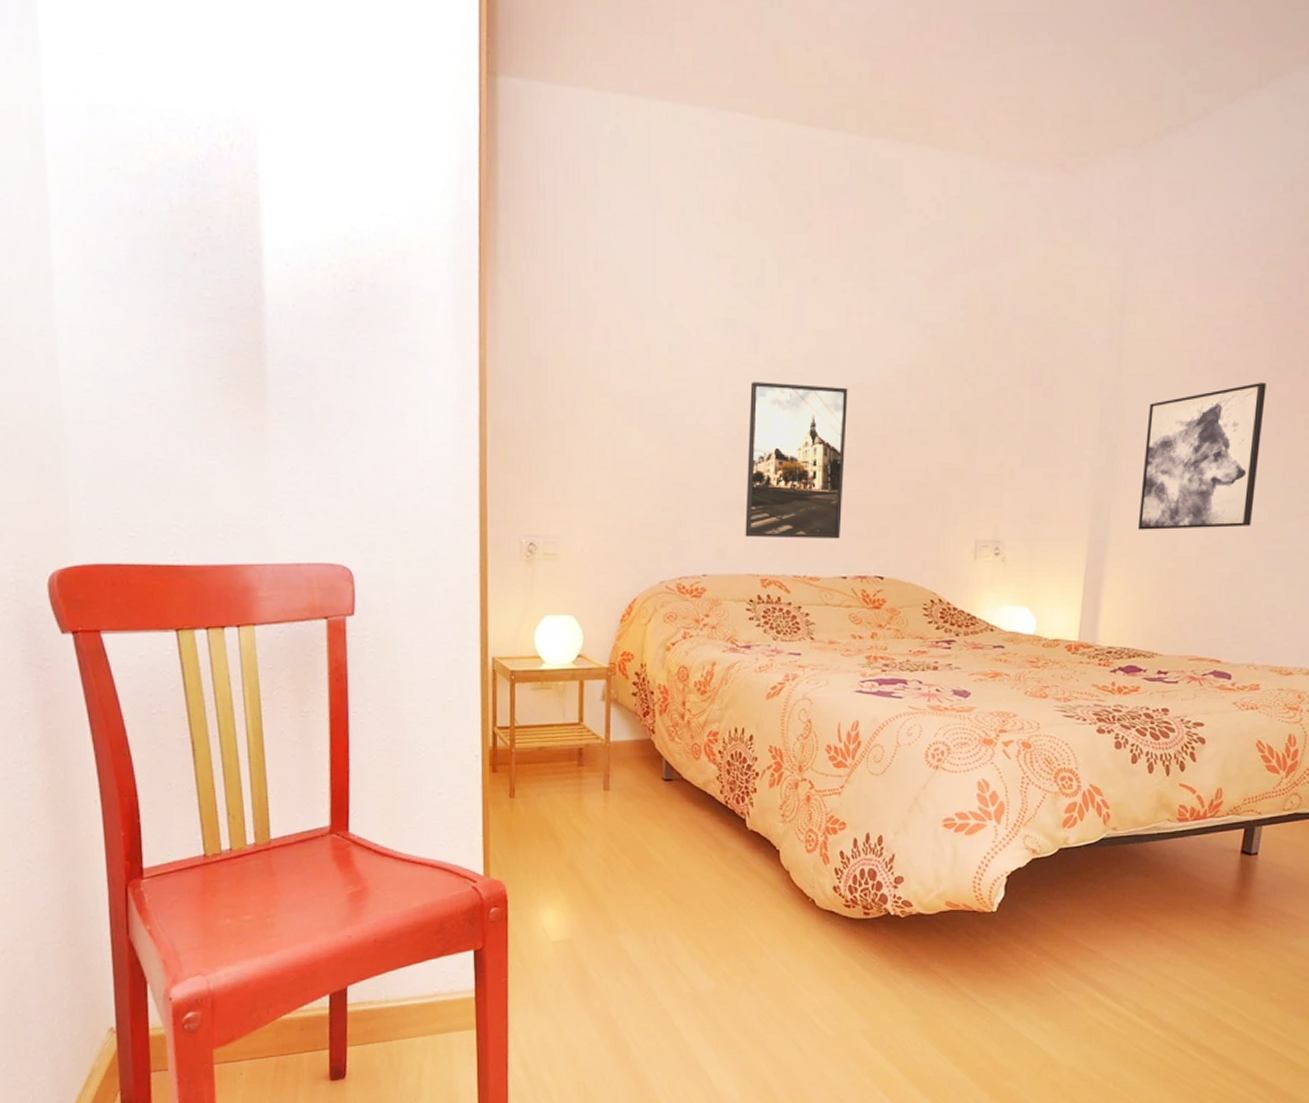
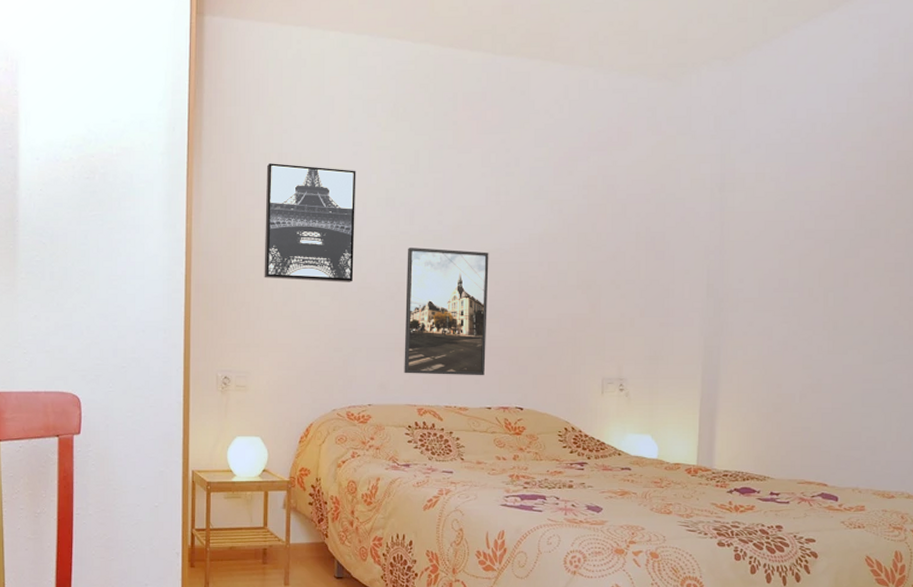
wall art: none [576,273,689,425] -> present [264,163,356,282]
wall art: present [1137,383,1267,530] -> none [745,247,853,371]

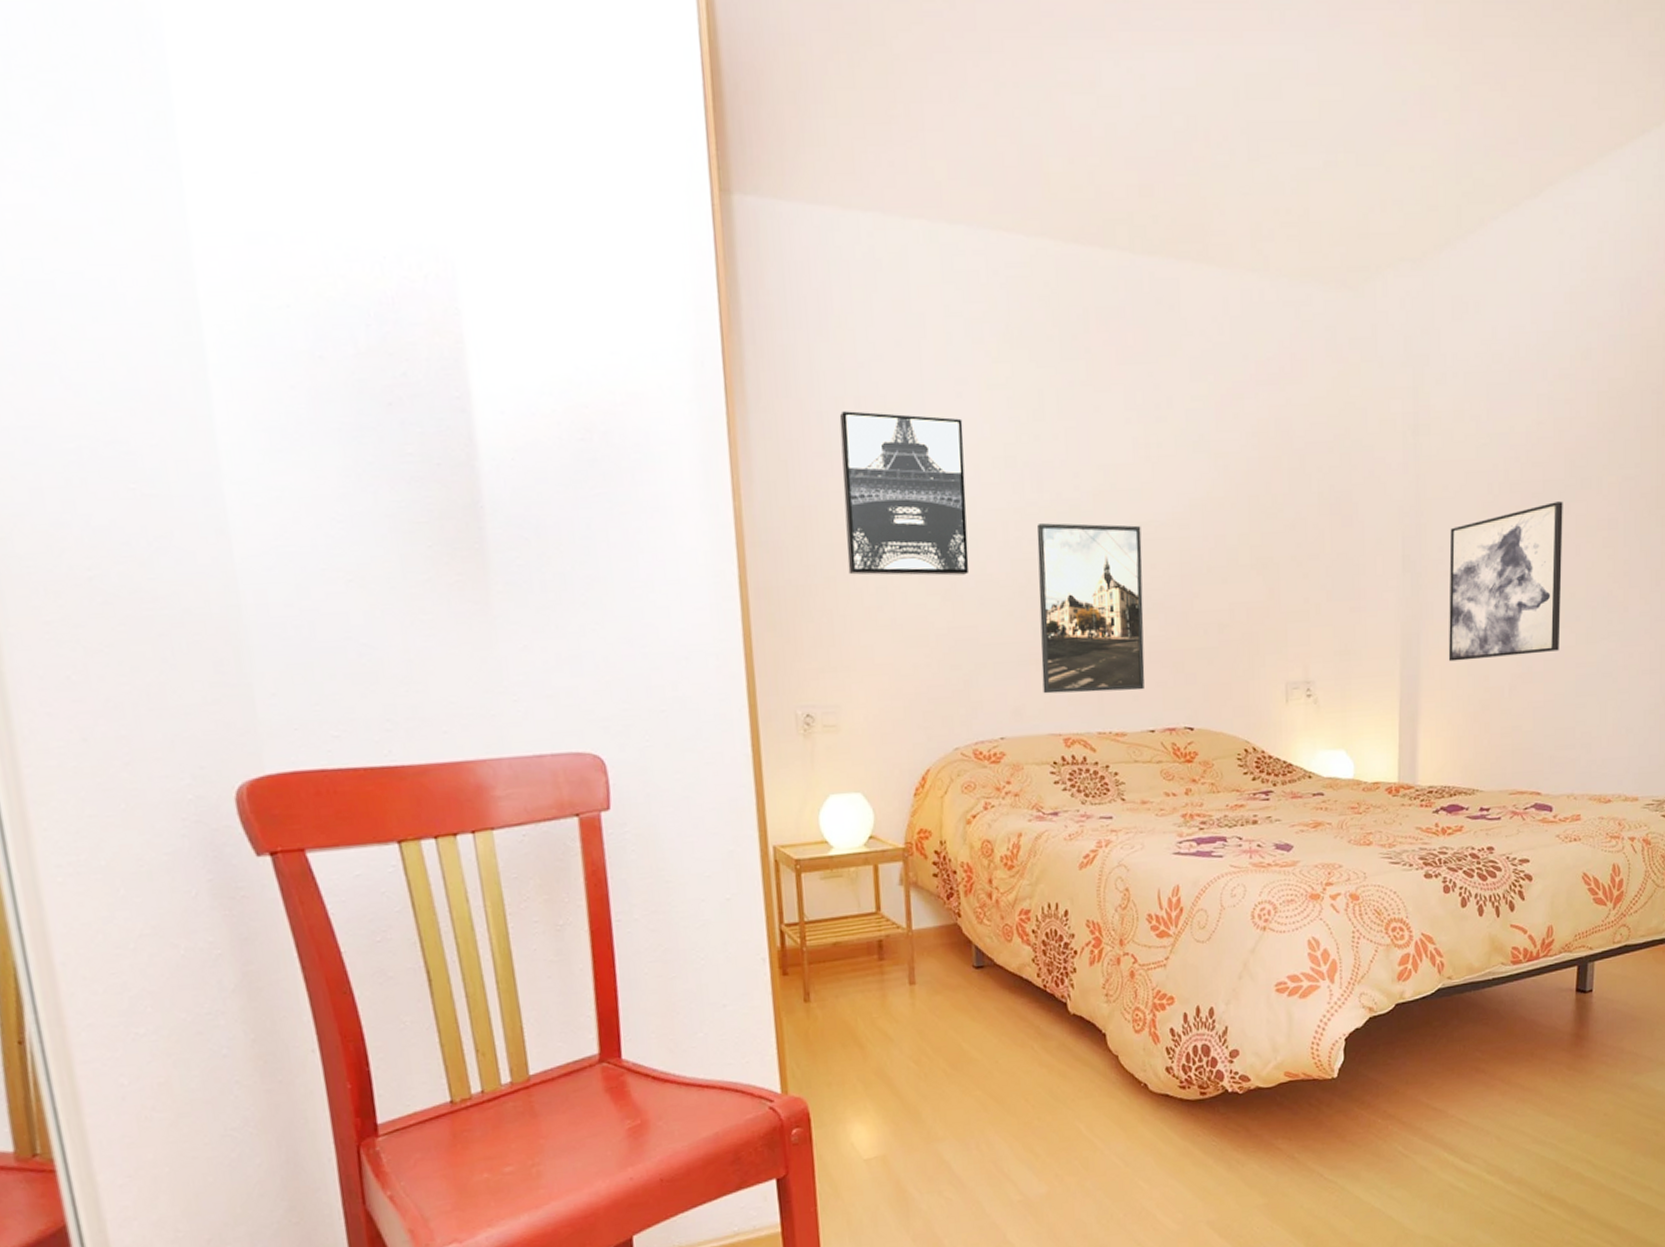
wall art: none [745,247,853,371] -> present [1448,501,1563,662]

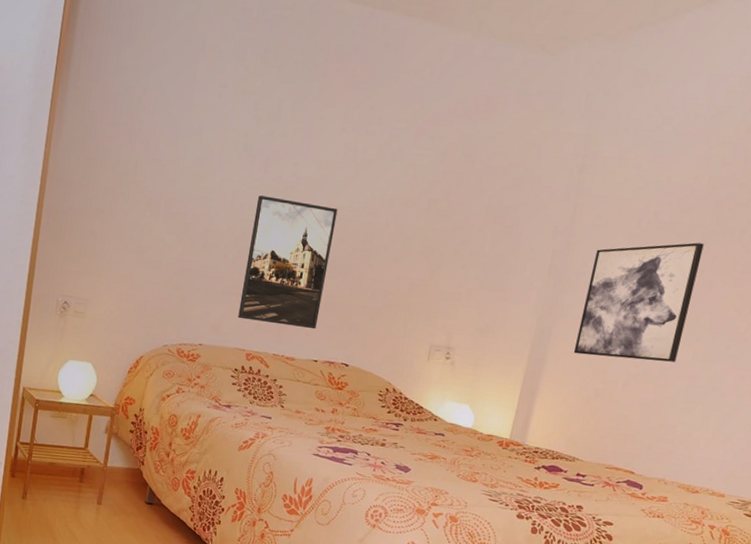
wall art: present [839,411,970,576] -> none [114,96,218,224]

